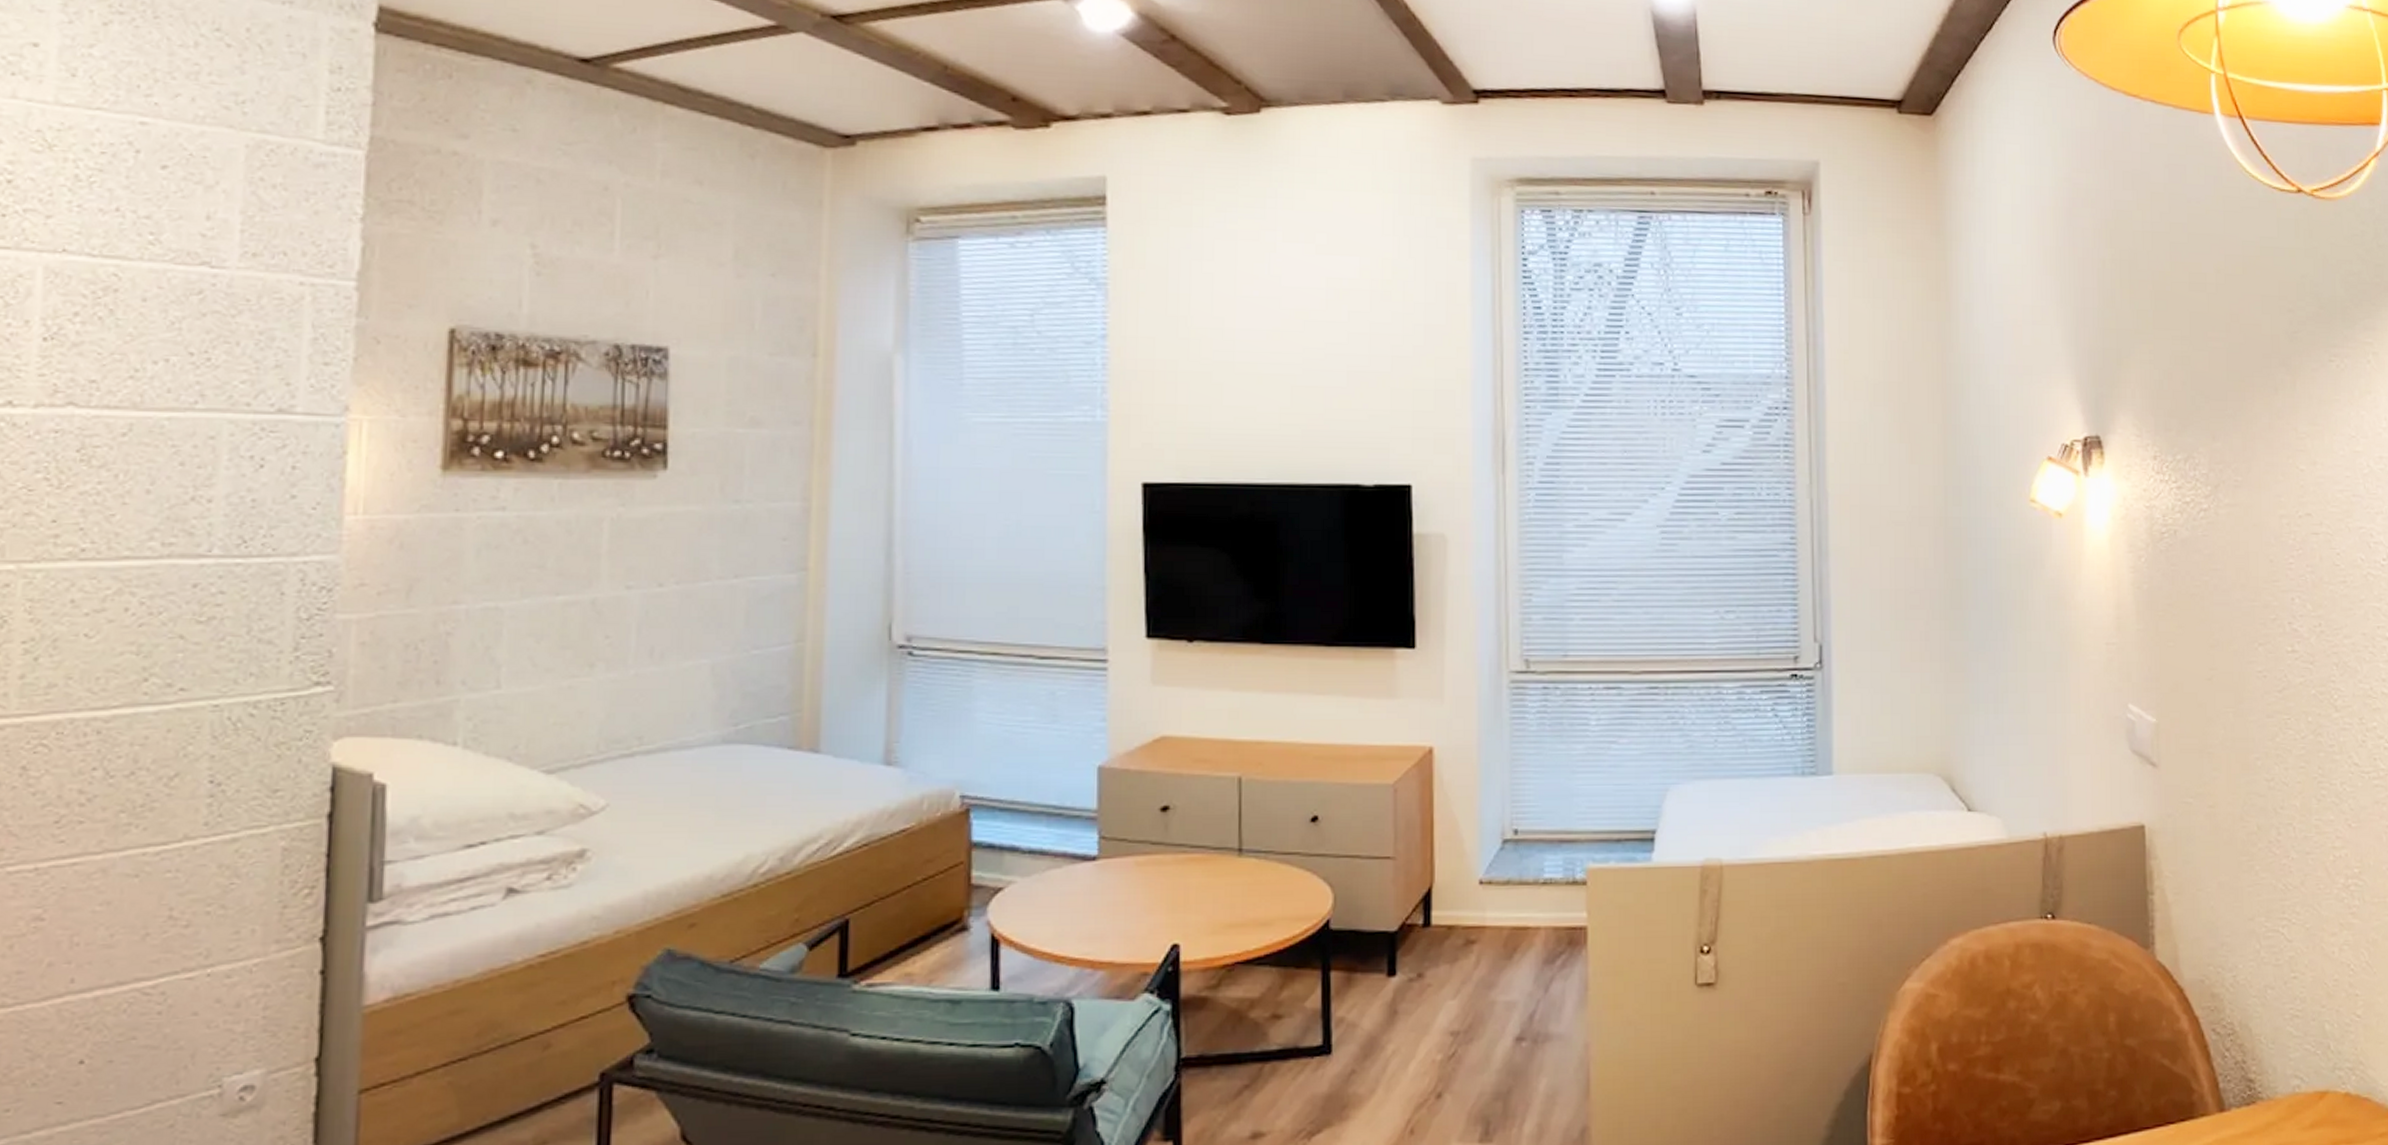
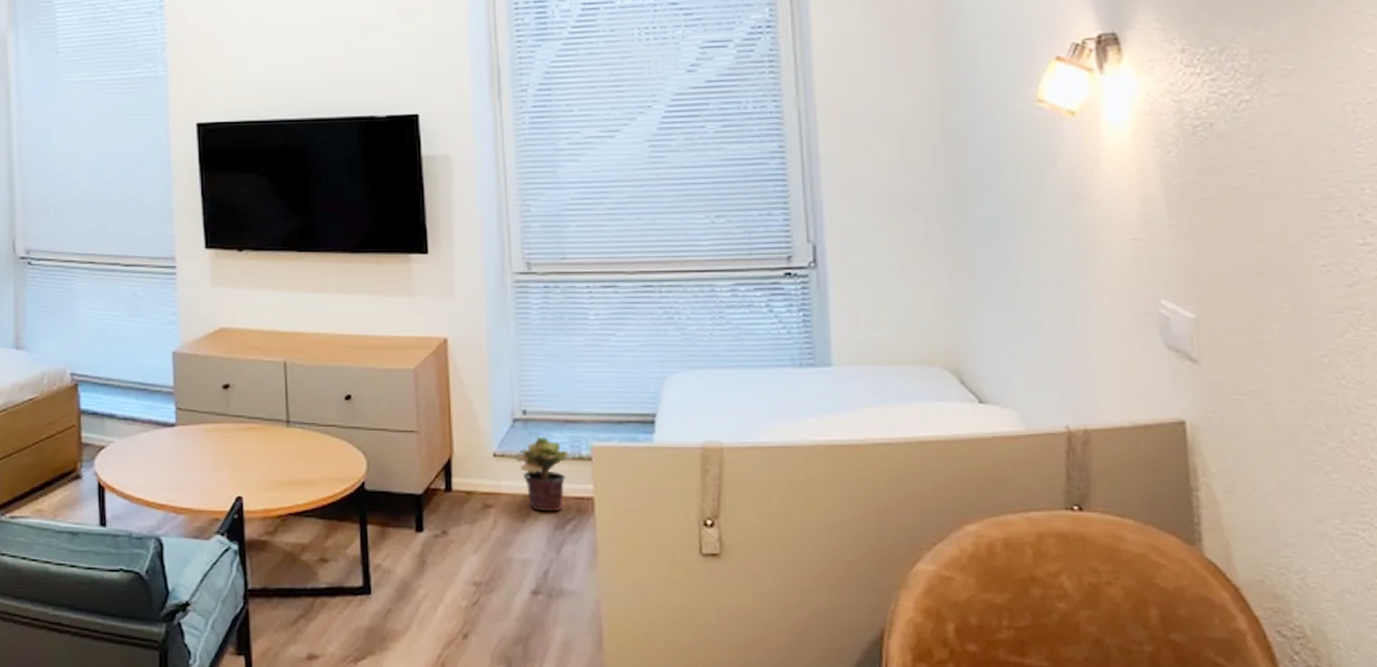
potted plant: none [1504,859,1562,946] -> present [516,436,569,512]

